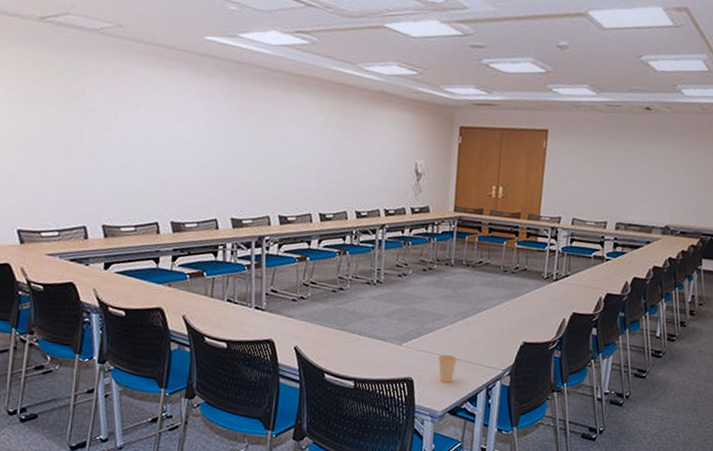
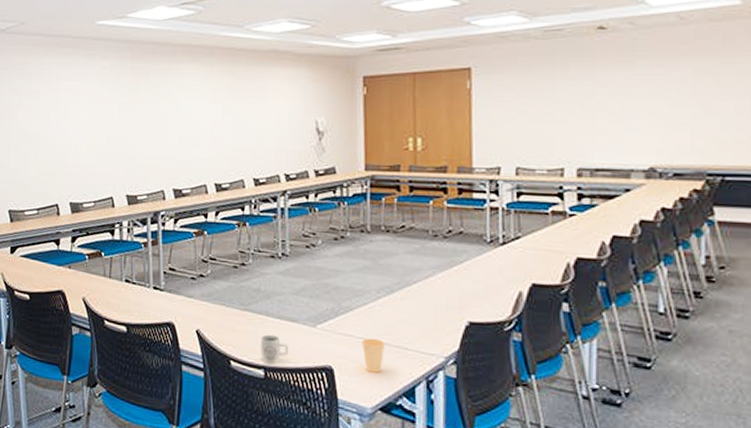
mug: none [351,351,377,377] -> present [260,334,289,365]

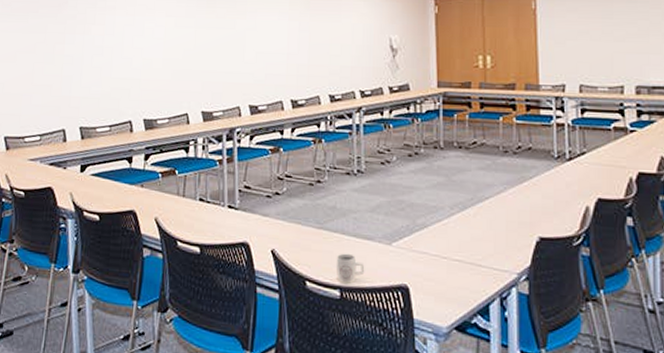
cup: present [362,338,386,373] -> none [436,255,460,291]

